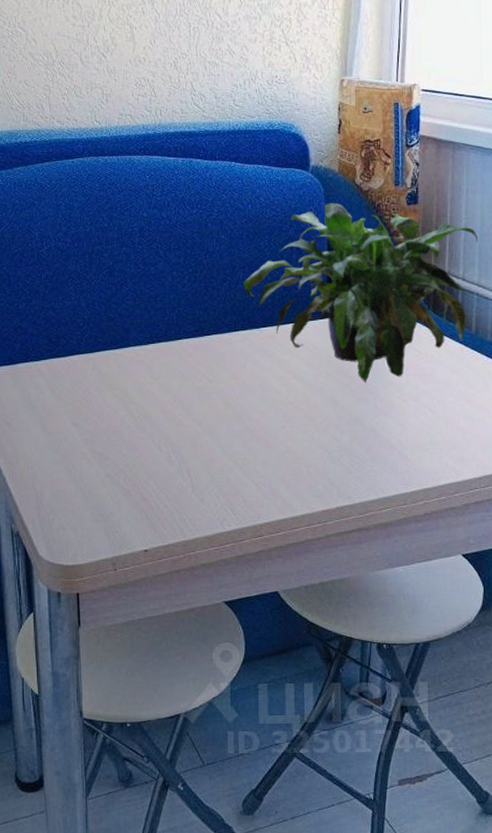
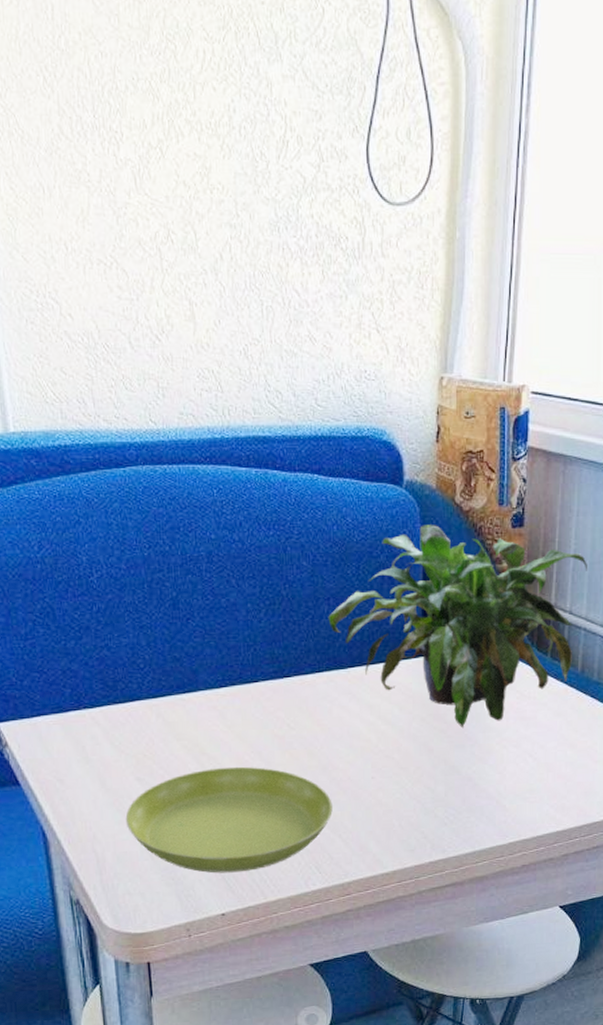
saucer: none [62,414,246,512] -> present [125,766,333,874]

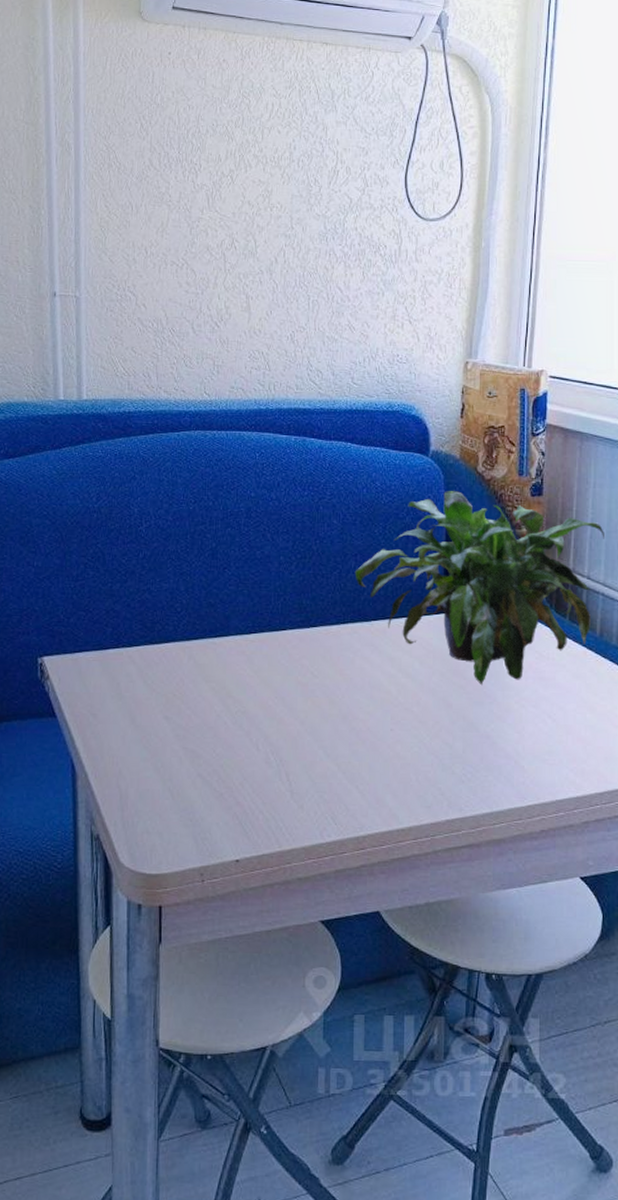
saucer: present [125,766,333,874] -> none [151,711,351,818]

